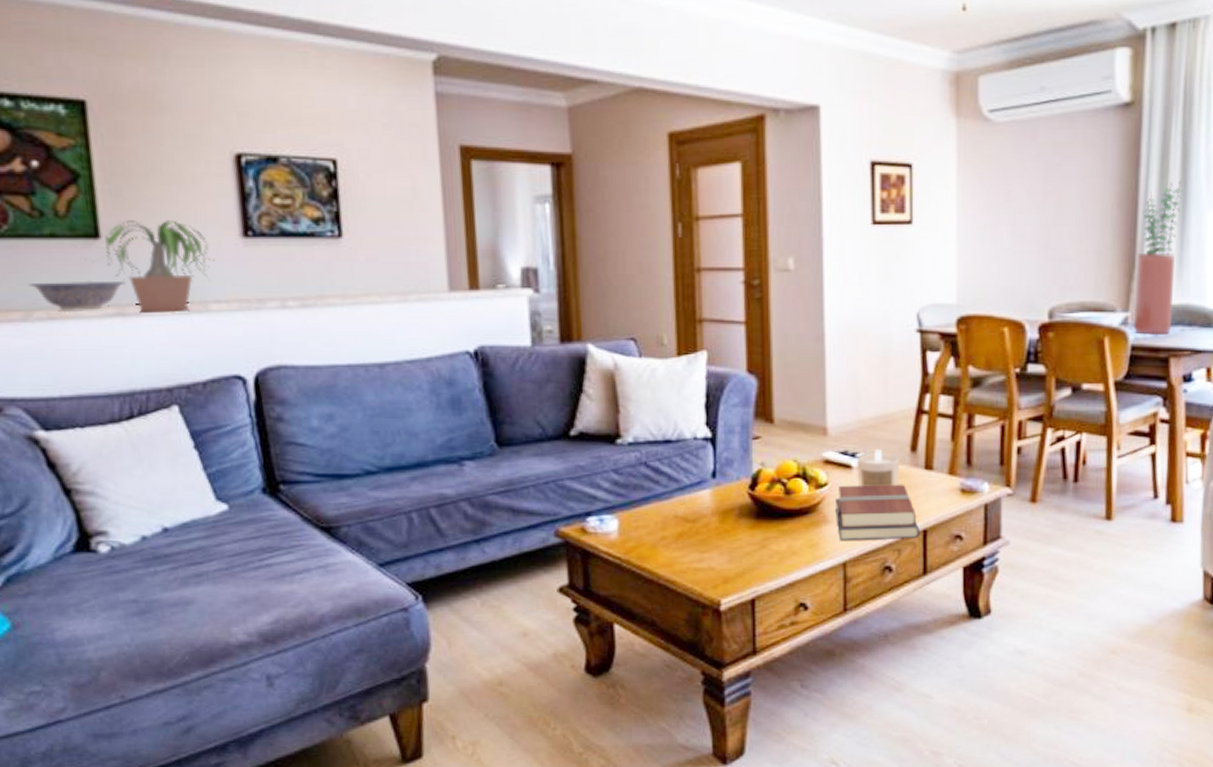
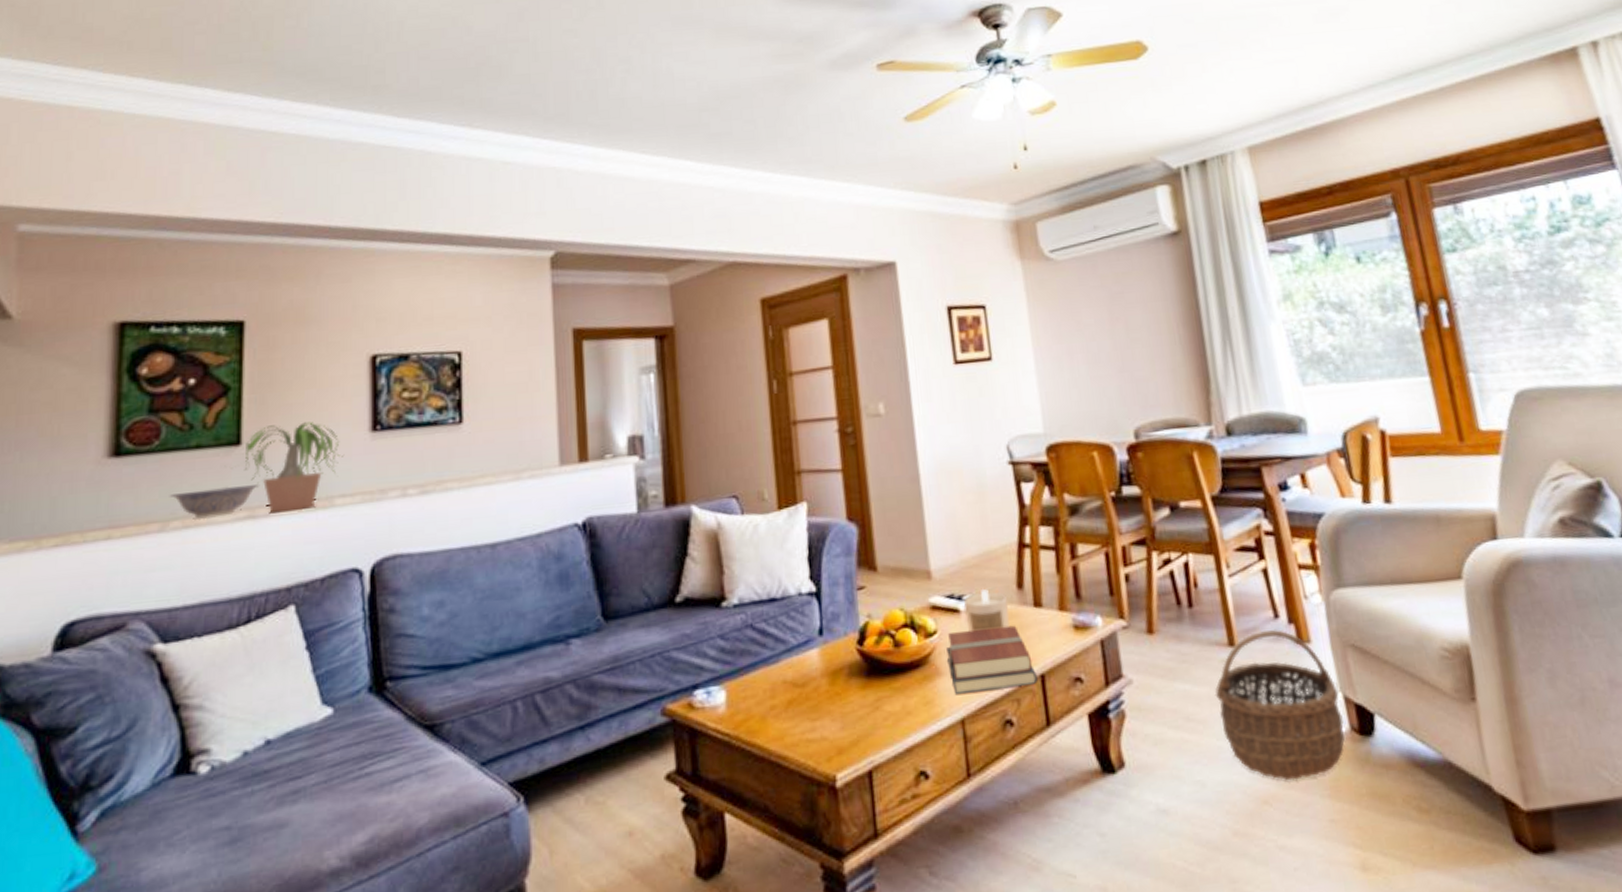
wicker basket: none [1084,507,1200,636] -> present [1214,628,1345,781]
vase: present [1134,181,1183,336] -> none [1207,296,1257,447]

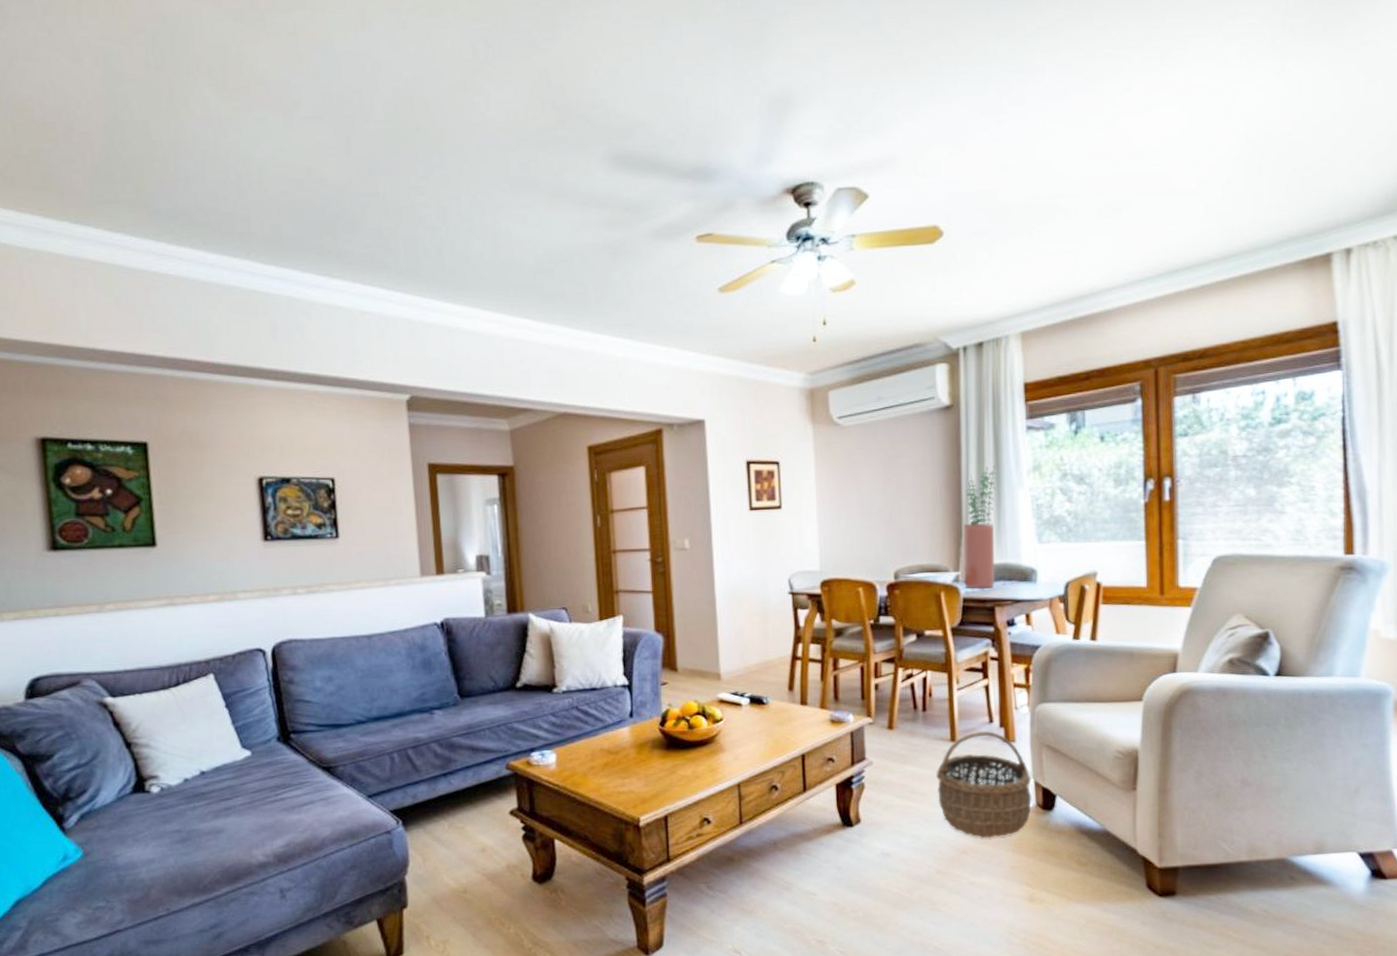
decorative bowl: present [169,484,260,521] -> none [102,579,176,605]
potted plant: present [232,421,345,514] -> none [151,530,243,602]
books: present [946,625,1038,695] -> none [730,717,799,766]
candle: present [964,588,1010,631] -> none [745,689,780,720]
vase: none [1207,296,1257,447] -> present [963,465,997,590]

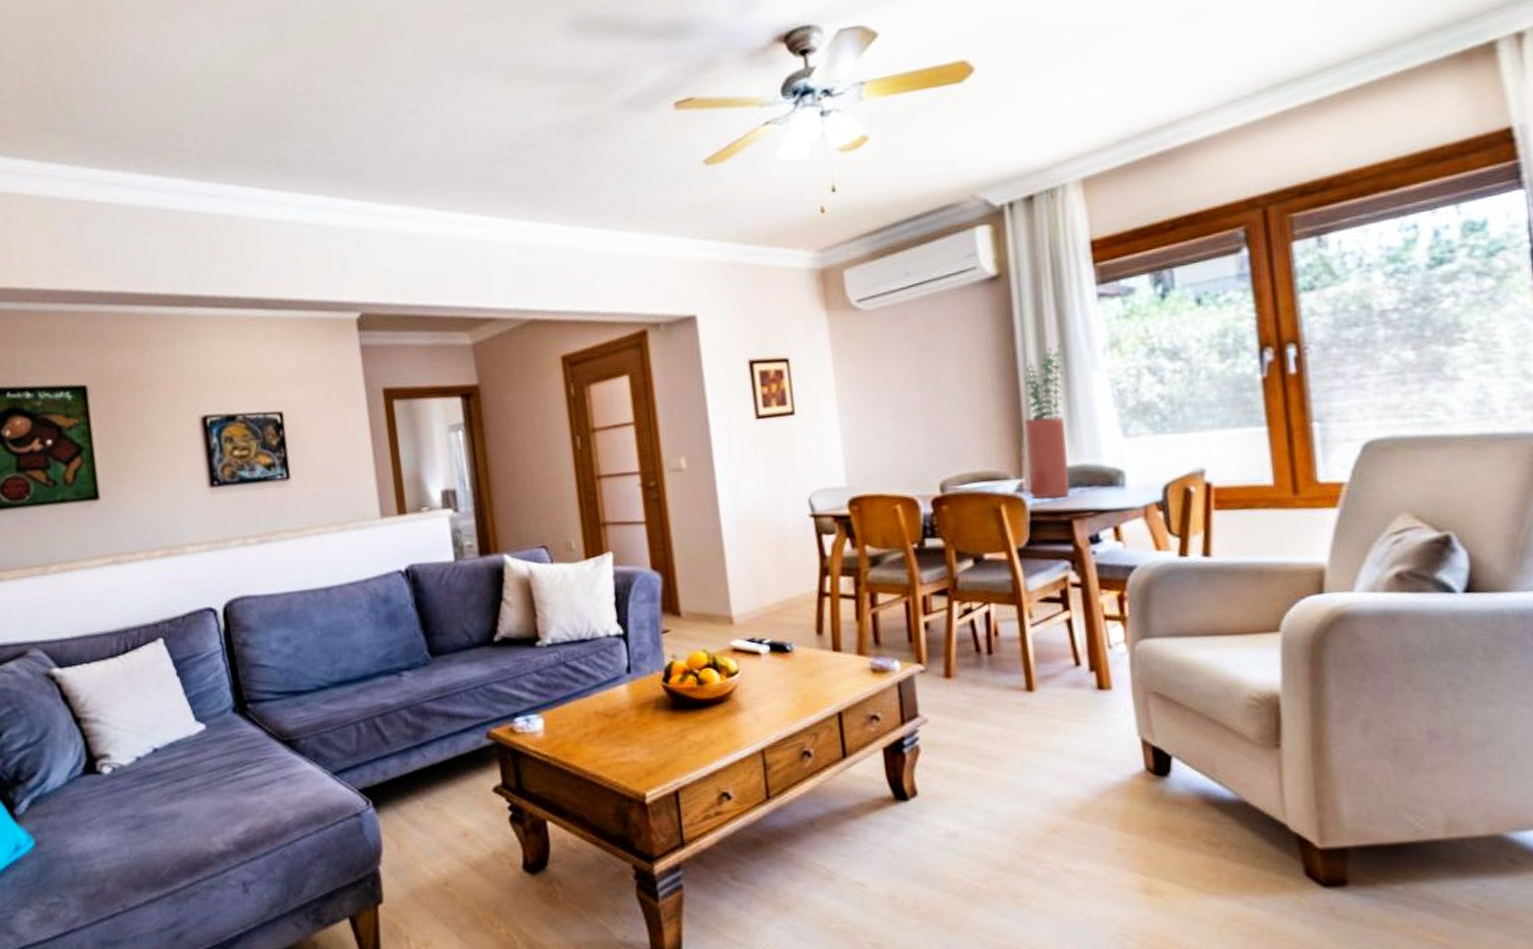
wicker basket: present [935,730,1031,839] -> none [1009,675,1139,813]

